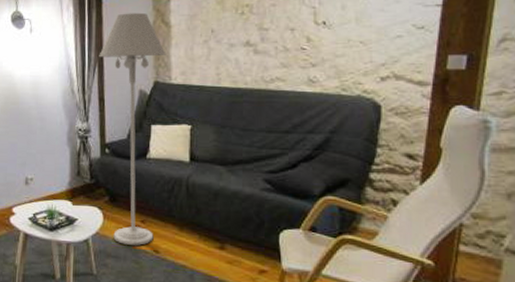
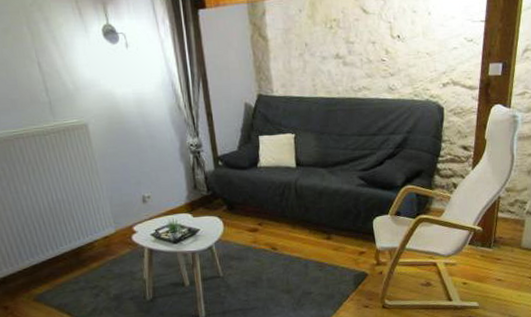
floor lamp: present [99,12,167,246] -> none [201,26,271,247]

